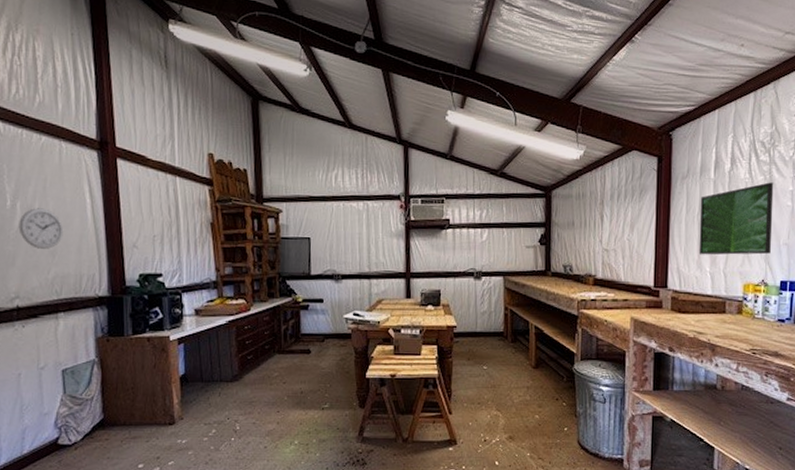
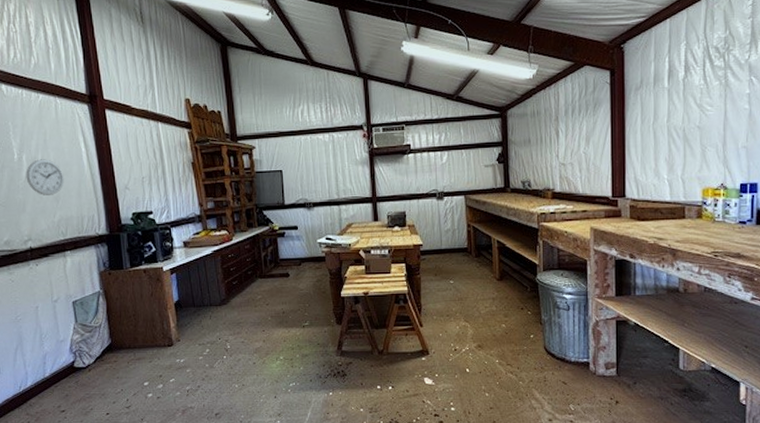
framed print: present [699,182,774,255] -> none [655,87,730,163]

